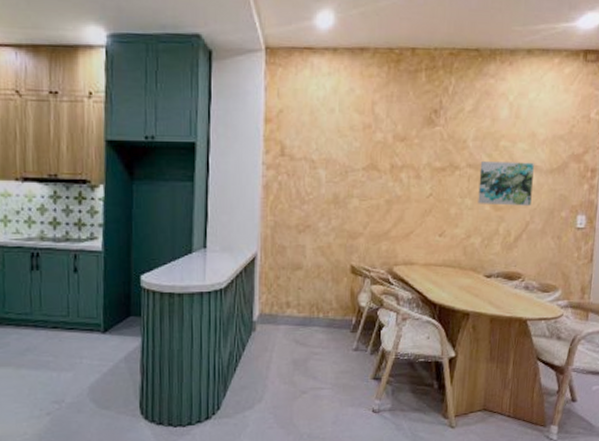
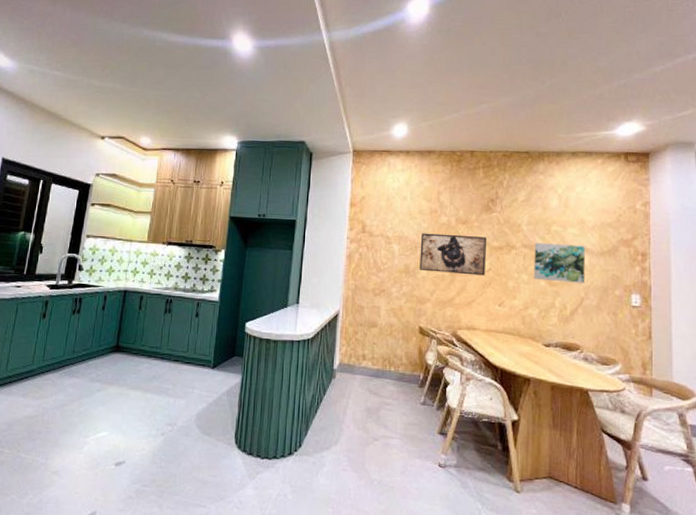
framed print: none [350,154,428,203] -> present [419,233,486,276]

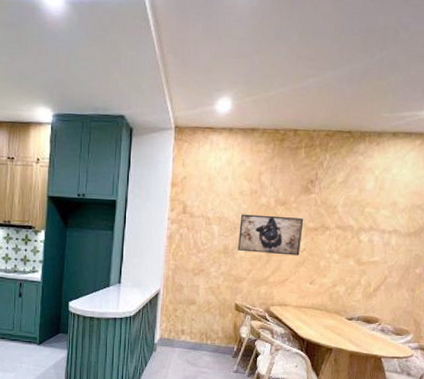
wall art: present [533,243,585,283] -> none [344,224,394,263]

